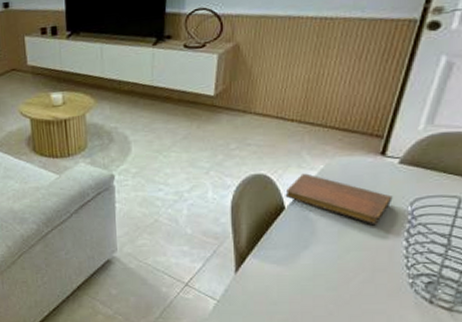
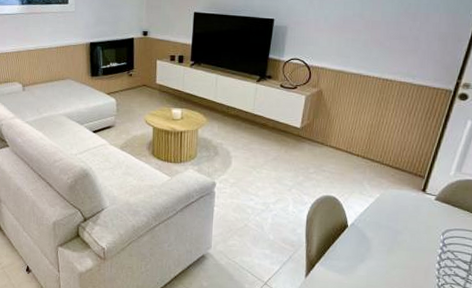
notebook: present [285,173,393,225] -> none [349,199,430,249]

